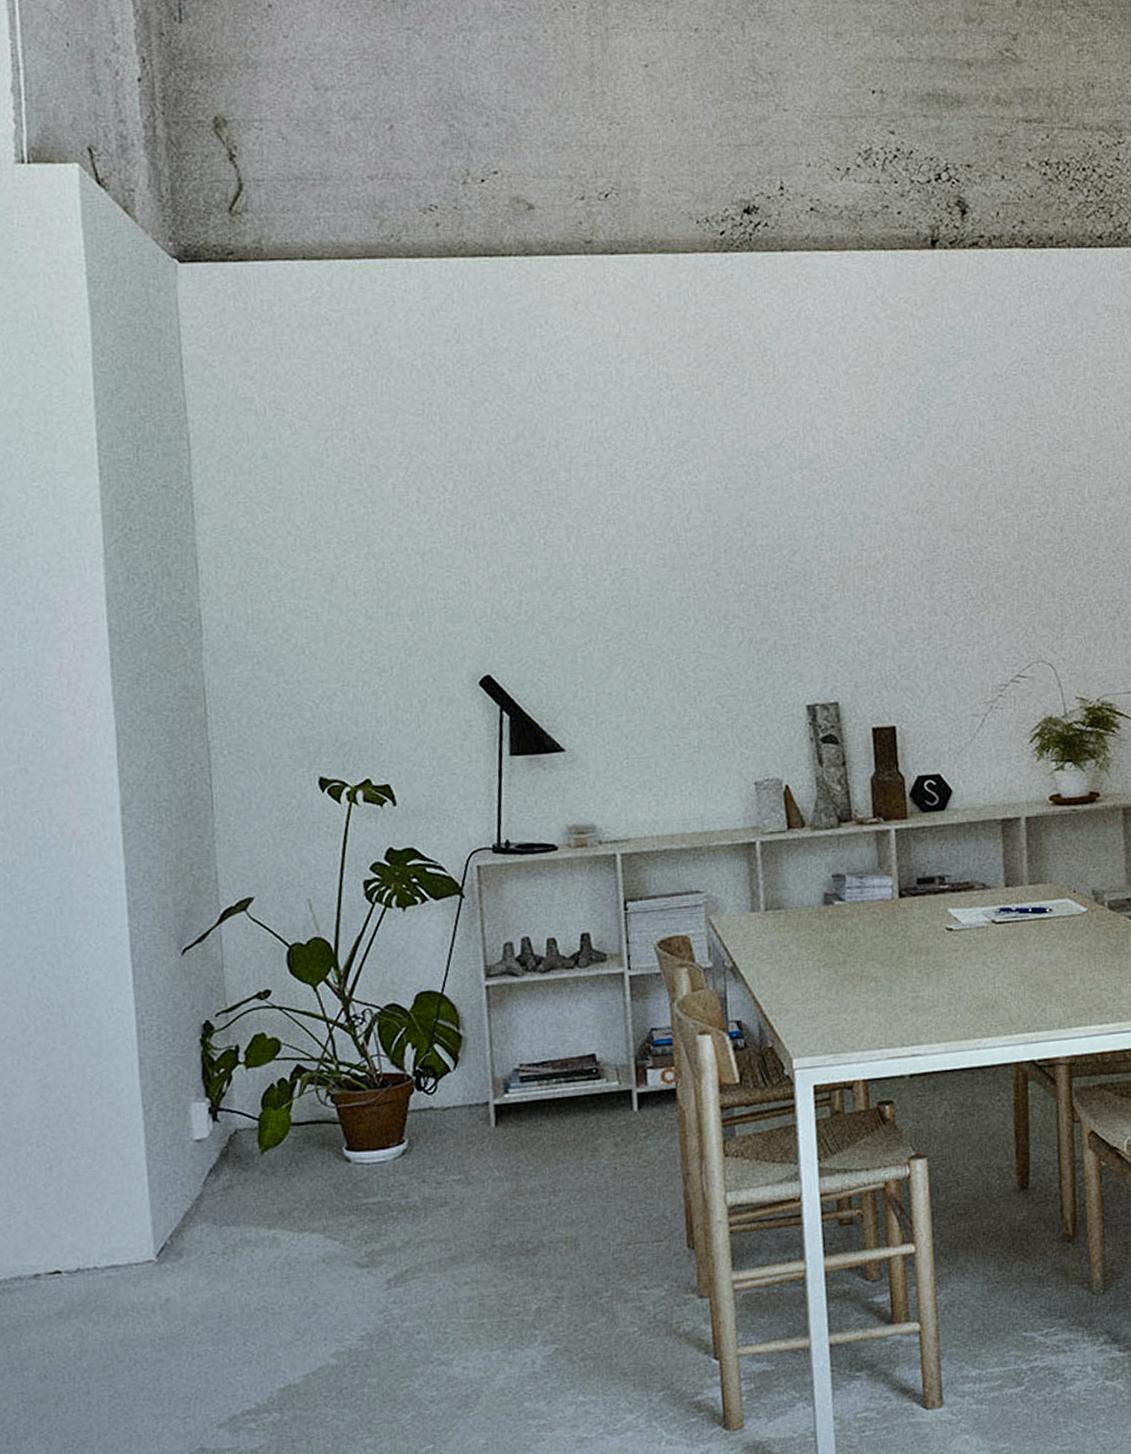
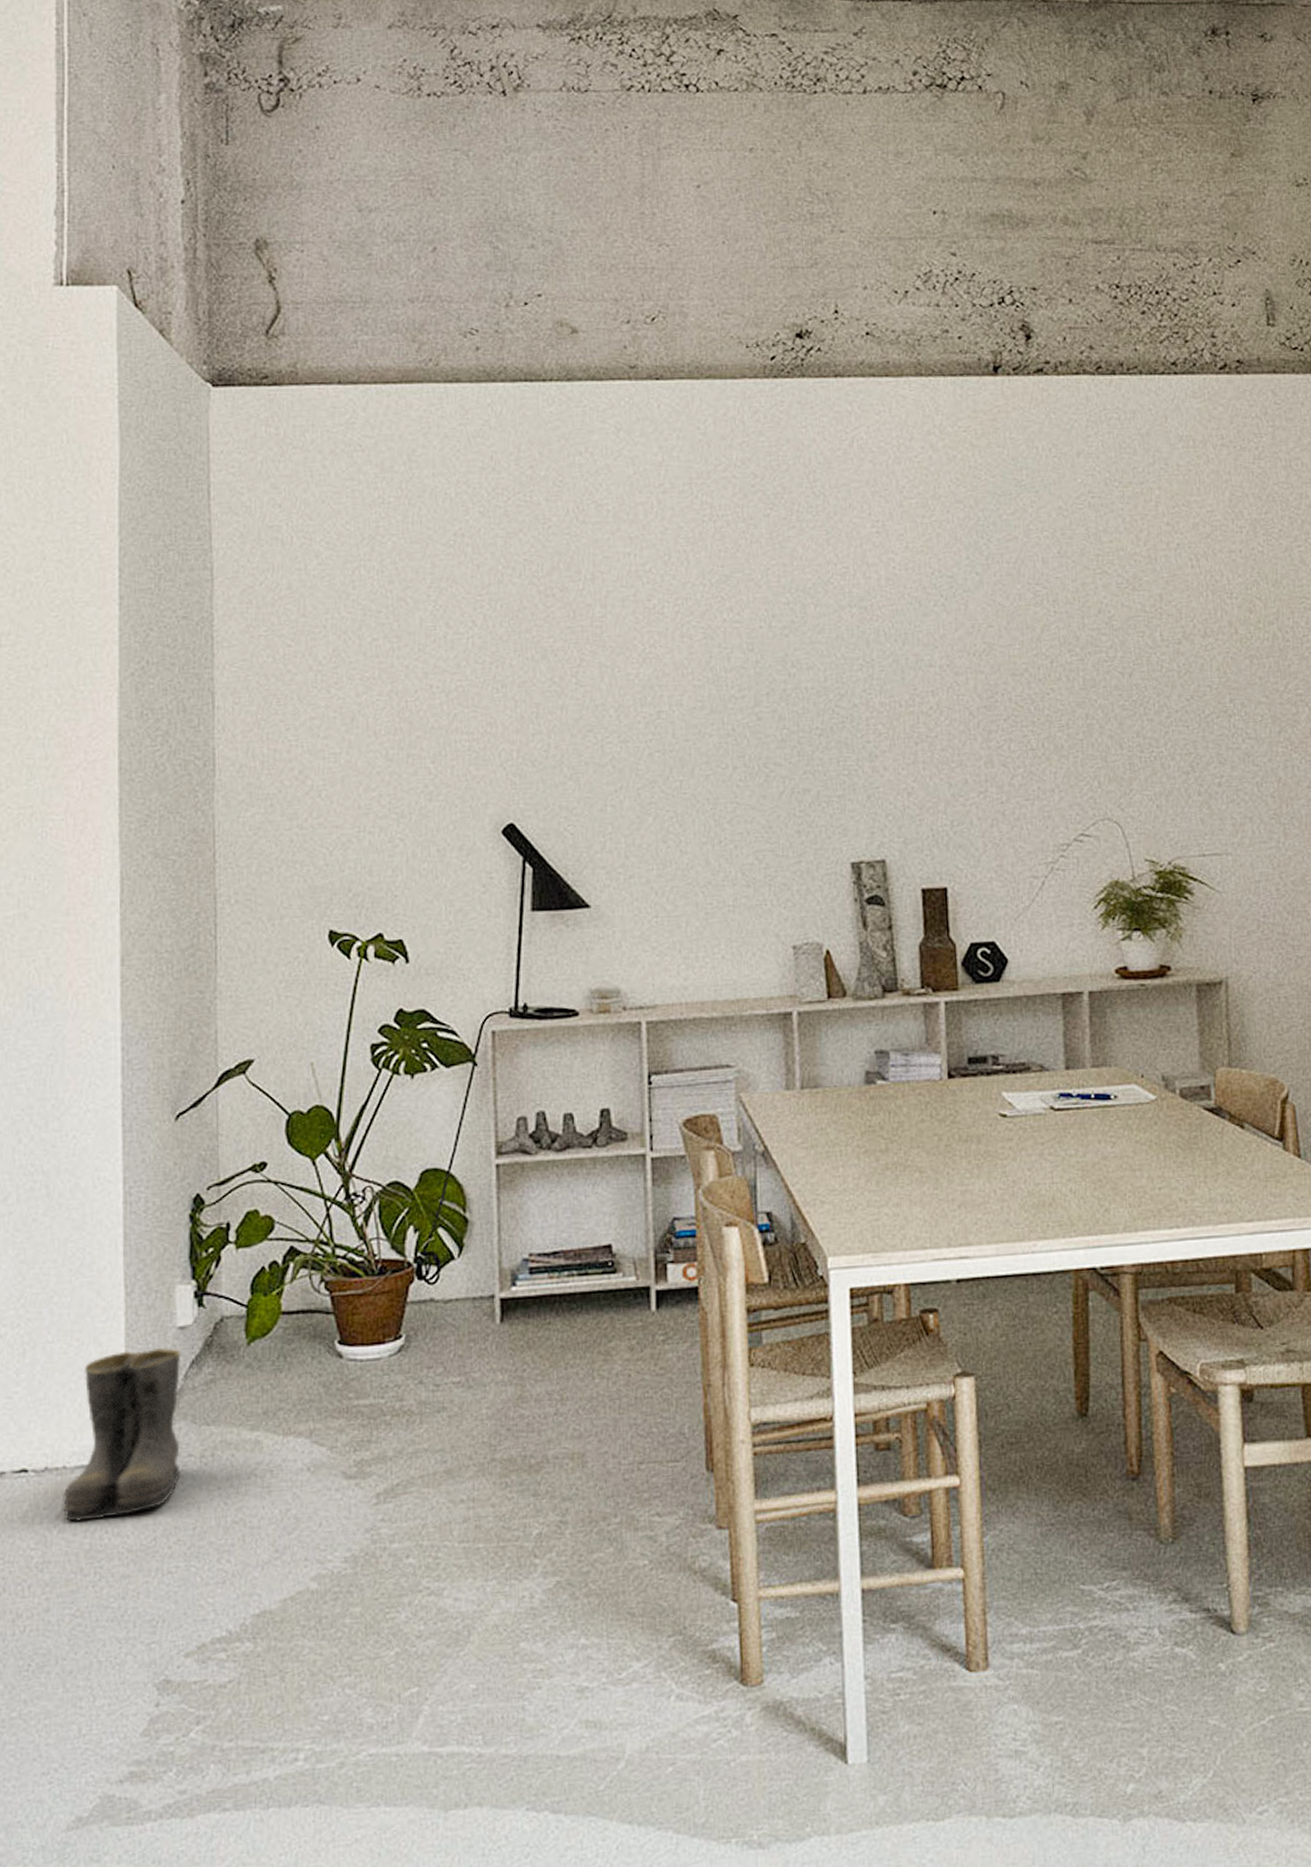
boots: none [95,1159,207,1315] -> present [62,1347,183,1522]

